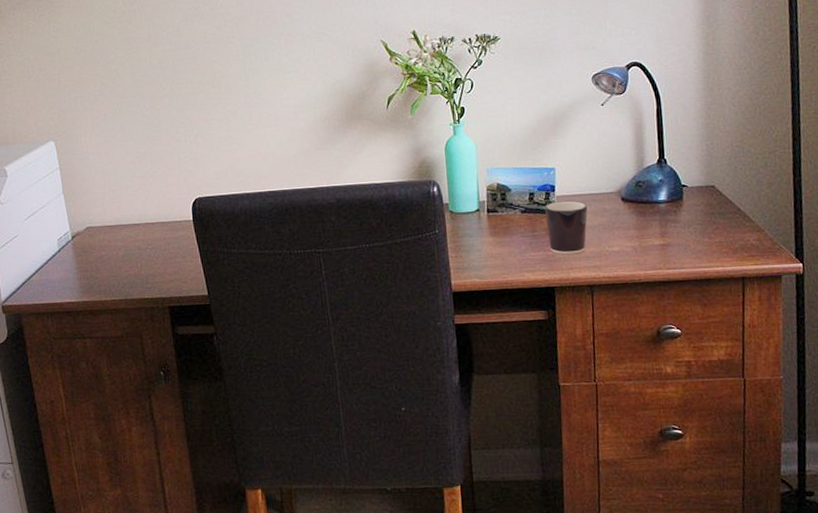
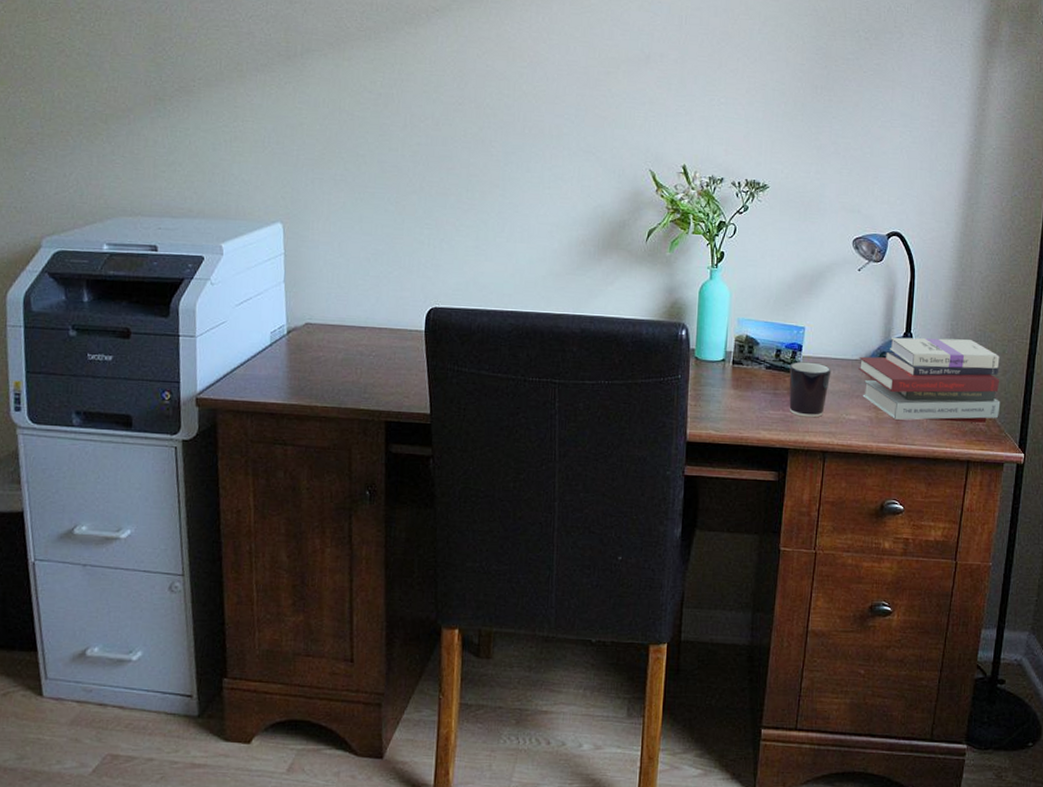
books: none [614,157,770,246] -> present [858,337,1001,423]

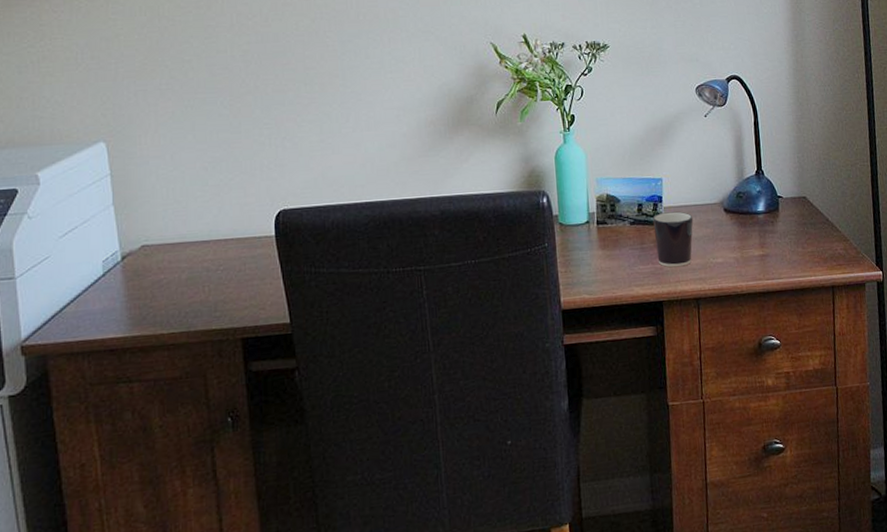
books: present [858,337,1001,423] -> none [717,169,854,257]

